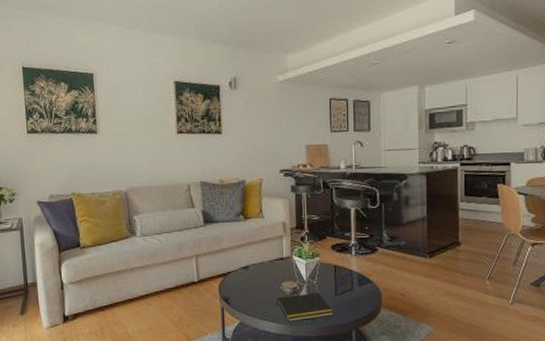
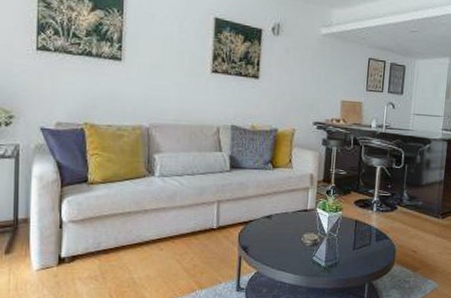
notepad: present [276,292,334,322] -> none [295,246,351,273]

